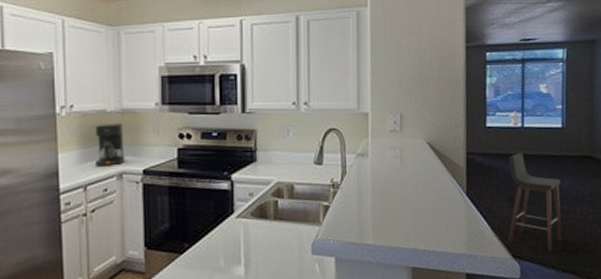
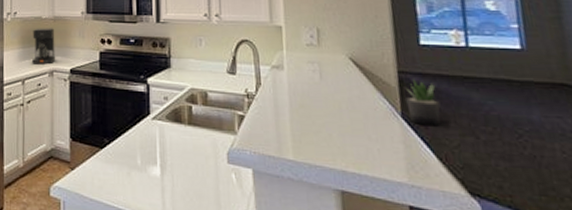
planter: none [471,159,498,202] -> present [406,79,441,127]
bar stool: present [508,153,562,253] -> none [452,75,539,196]

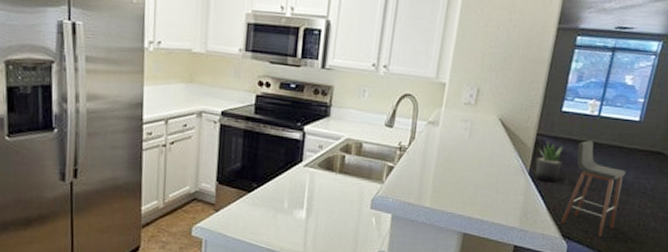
coffee maker: present [32,28,56,64] -> none [178,62,207,104]
bar stool: none [452,75,539,196] -> present [561,141,626,238]

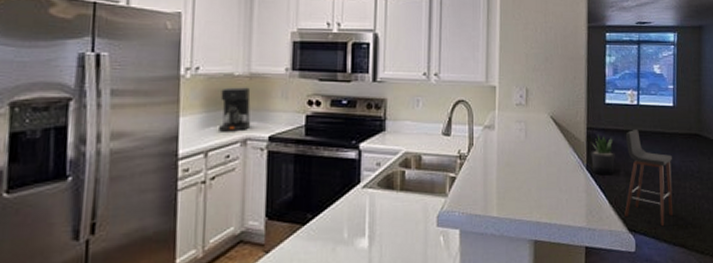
coffee maker: none [178,62,207,104] -> present [219,87,251,132]

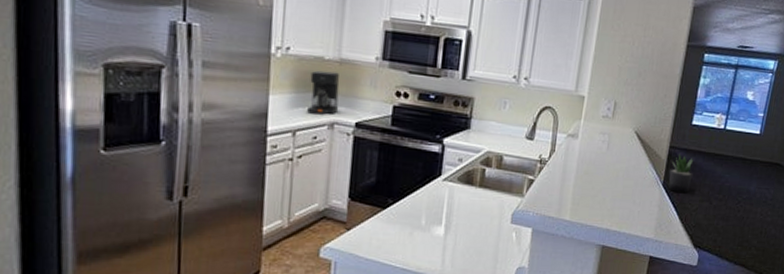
bar stool: present [624,130,674,227] -> none [692,153,749,246]

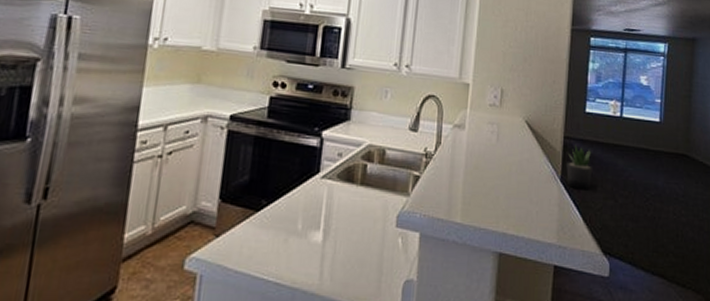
coffee maker: present [307,70,340,115] -> none [181,61,216,107]

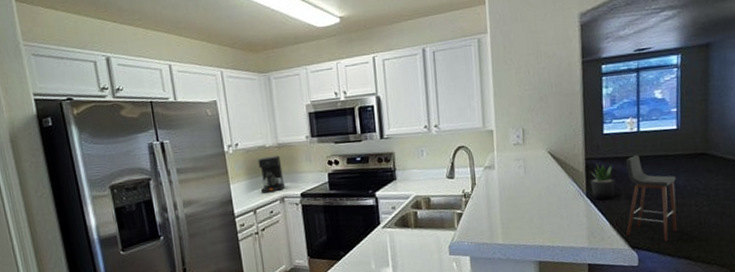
coffee maker: none [181,61,216,107] -> present [258,155,286,193]
bar stool: none [599,143,655,252] -> present [625,155,678,242]

